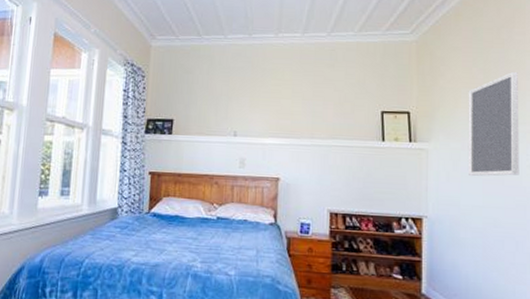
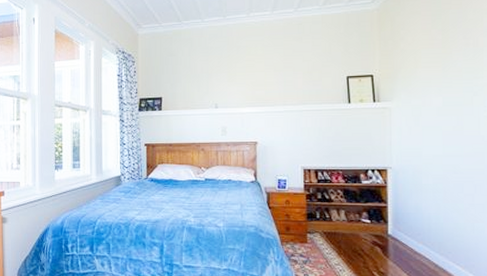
home mirror: present [467,71,520,176] -> none [428,29,478,128]

